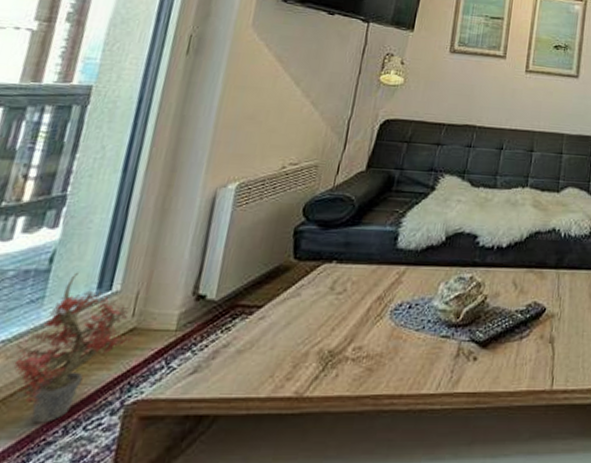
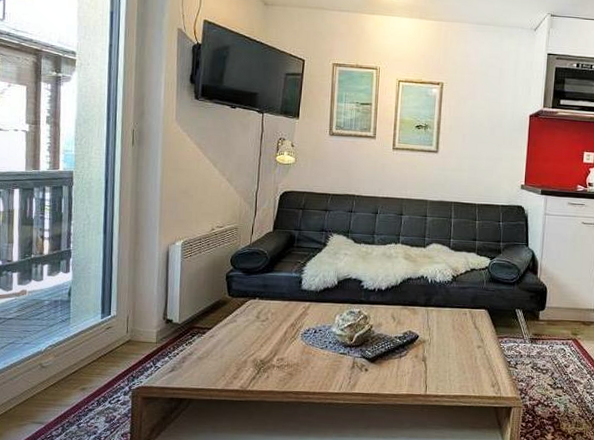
potted plant: present [12,272,136,423] -> none [59,302,131,398]

